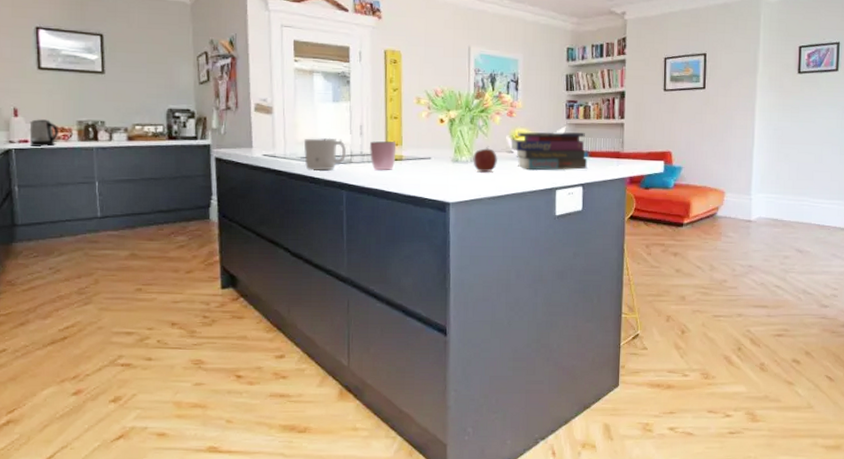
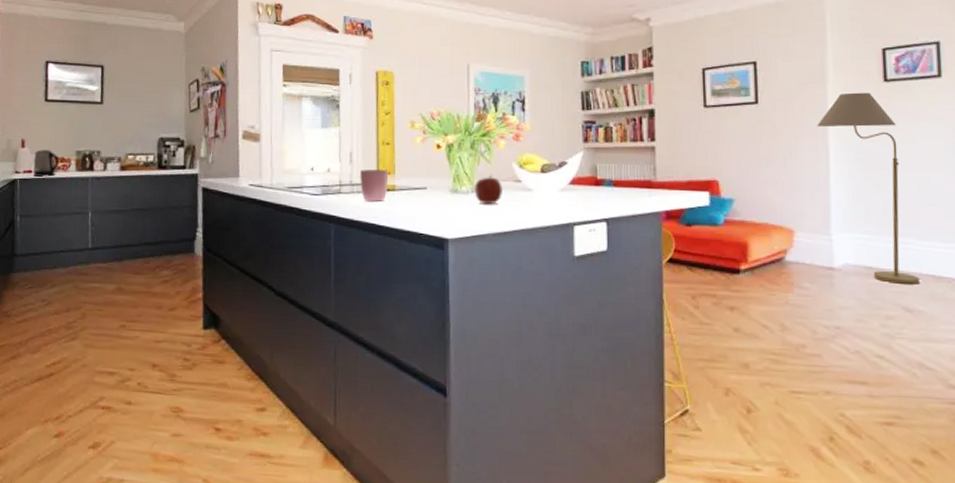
mug: present [303,137,347,172] -> none [290,166,336,203]
books: present [510,131,588,171] -> none [518,157,611,203]
floor lamp: none [747,81,809,232] -> present [816,92,920,285]

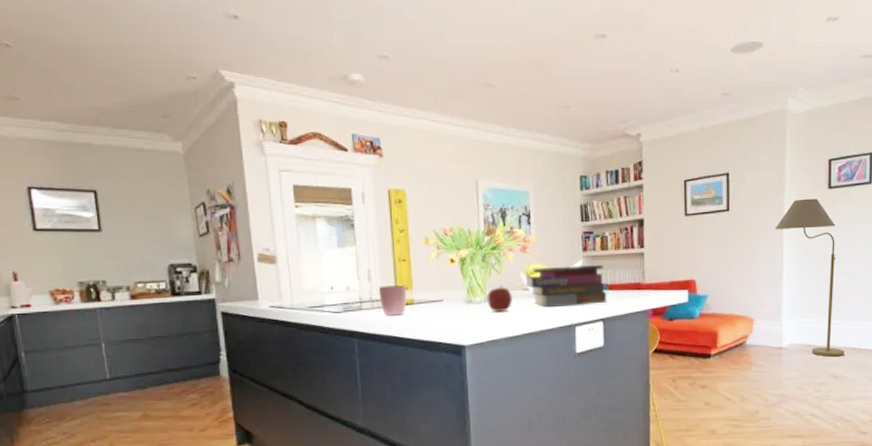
kettle: present [33,150,59,177] -> none [30,282,60,311]
books: none [518,157,611,203] -> present [525,265,607,308]

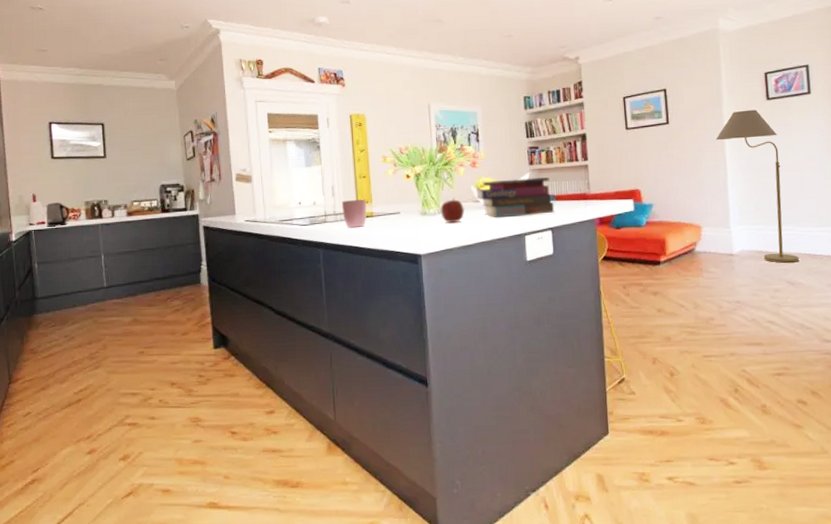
kettle: none [30,282,60,311] -> present [46,202,69,227]

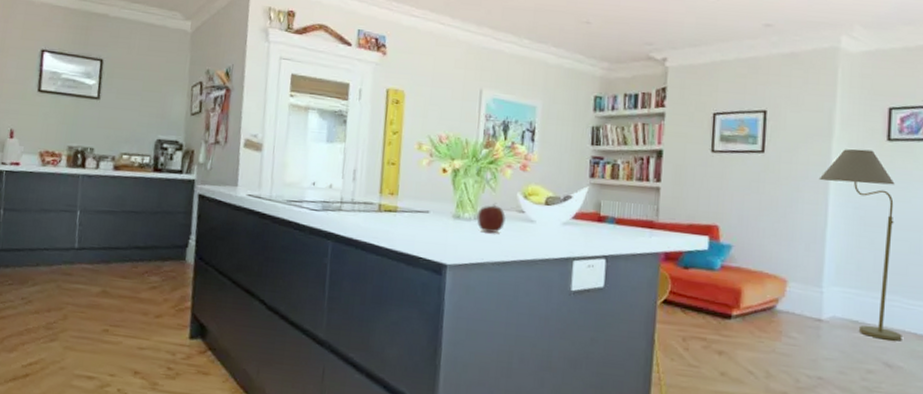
kettle: present [46,202,69,227] -> none [20,142,49,171]
cup: present [342,200,367,227] -> none [361,188,392,222]
books: present [476,177,555,218] -> none [521,189,613,239]

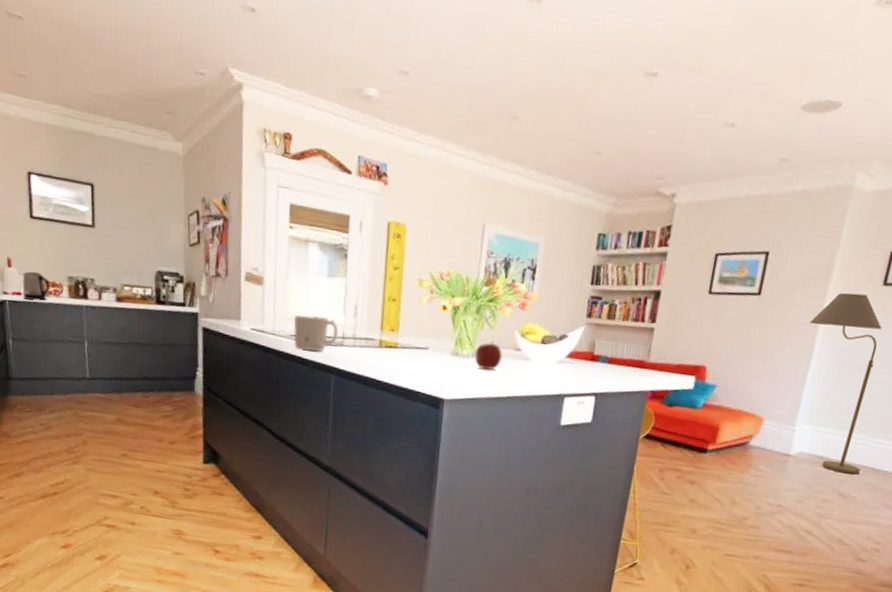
kettle: none [20,142,49,171] -> present [22,271,50,301]
mug: none [290,180,337,218] -> present [293,315,339,352]

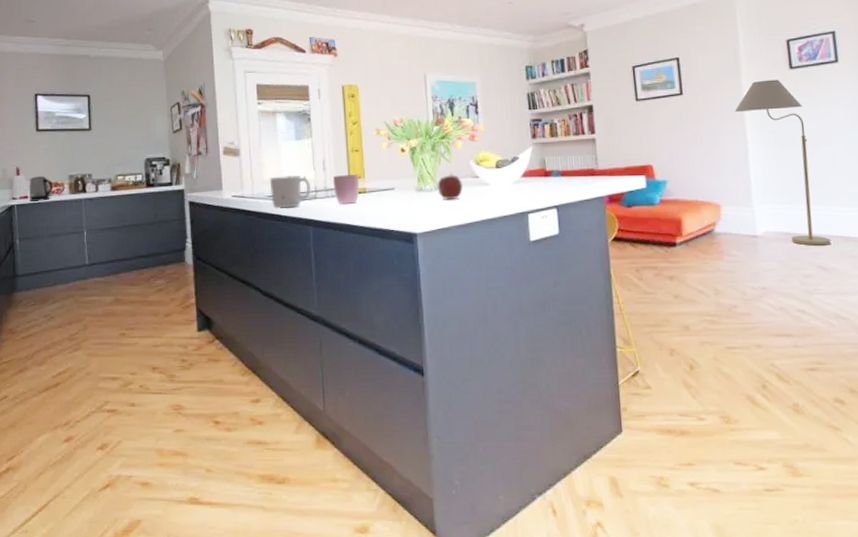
cup: none [363,324,393,358] -> present [333,175,360,204]

